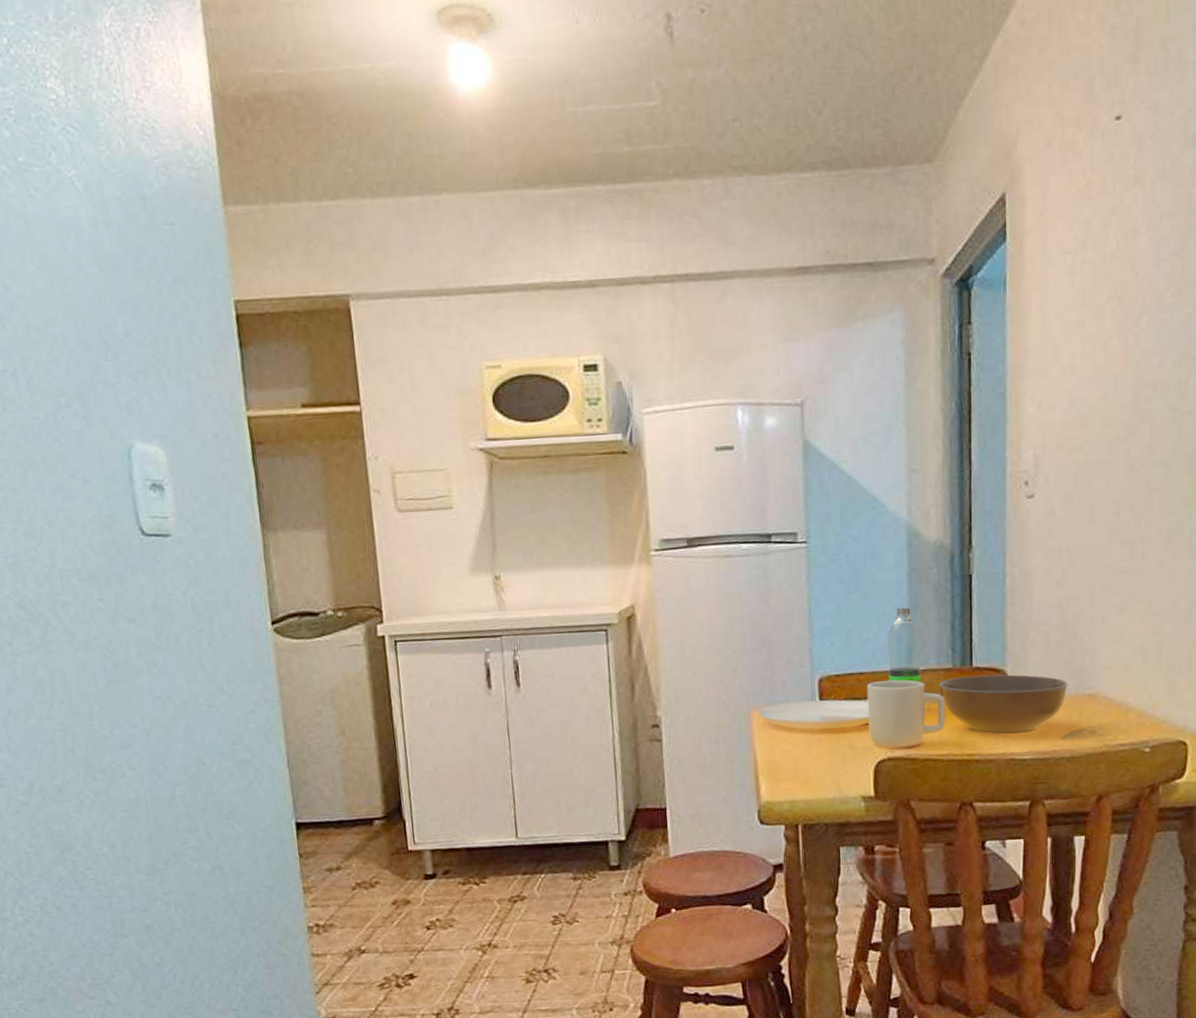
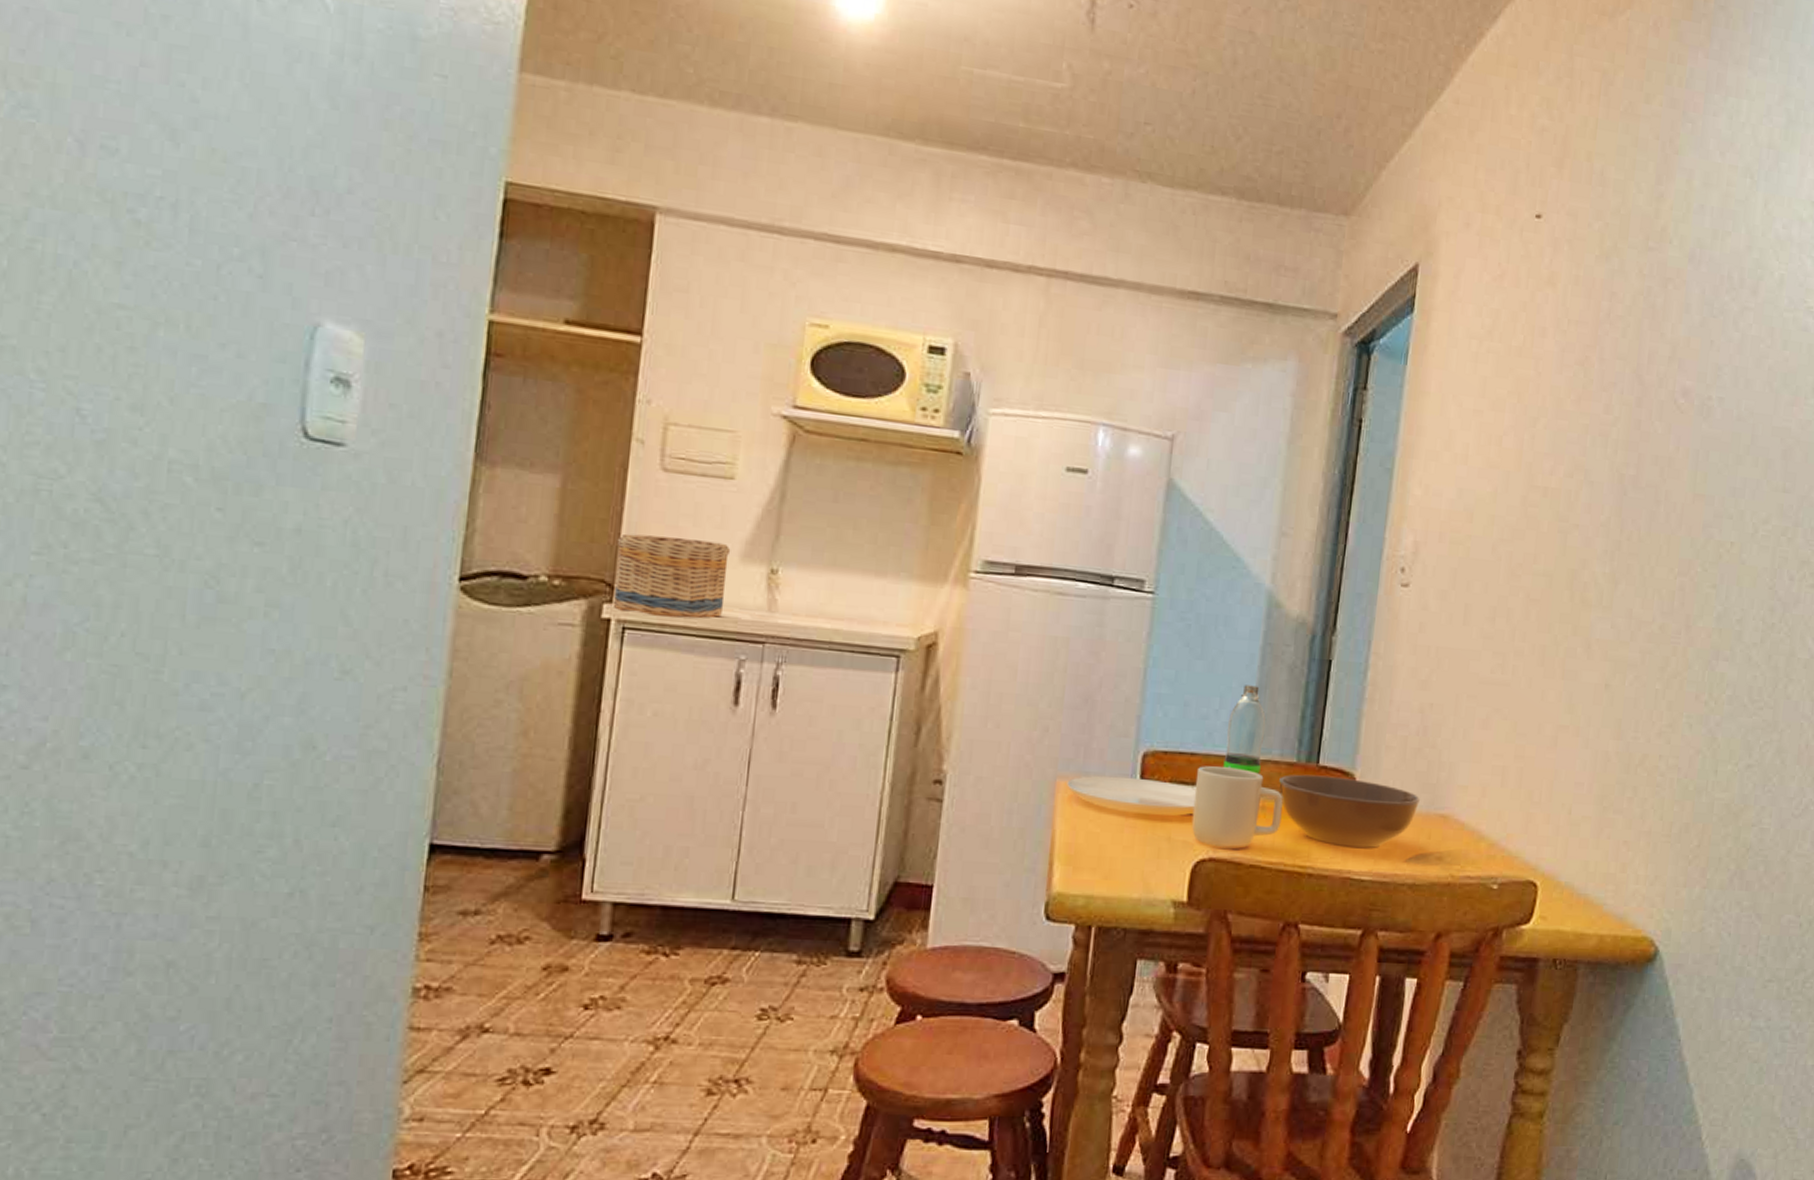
basket: none [376,561,465,629] -> present [612,533,731,619]

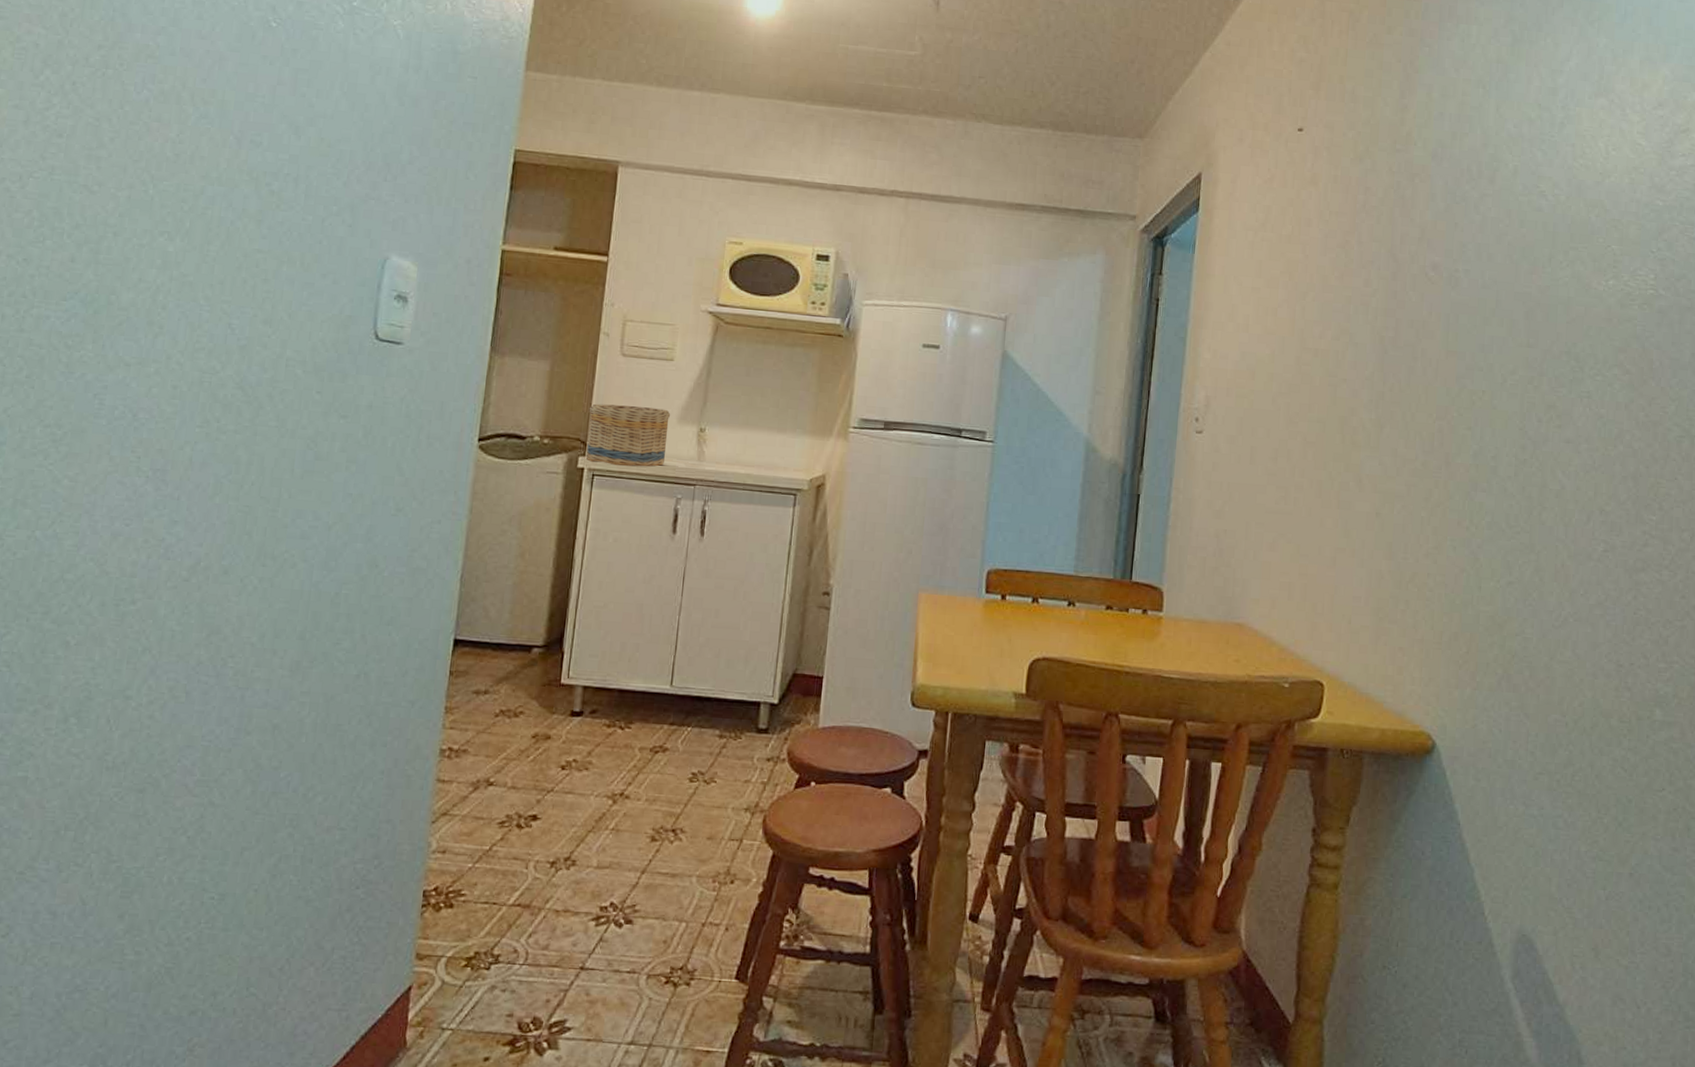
plate: present [1067,775,1196,816] -> none [927,589,1031,623]
mug: present [1191,766,1283,849] -> none [1027,581,1103,650]
bottle: present [1223,685,1267,774] -> none [1052,515,1087,588]
bowl: present [1279,774,1420,849] -> none [1099,588,1218,652]

